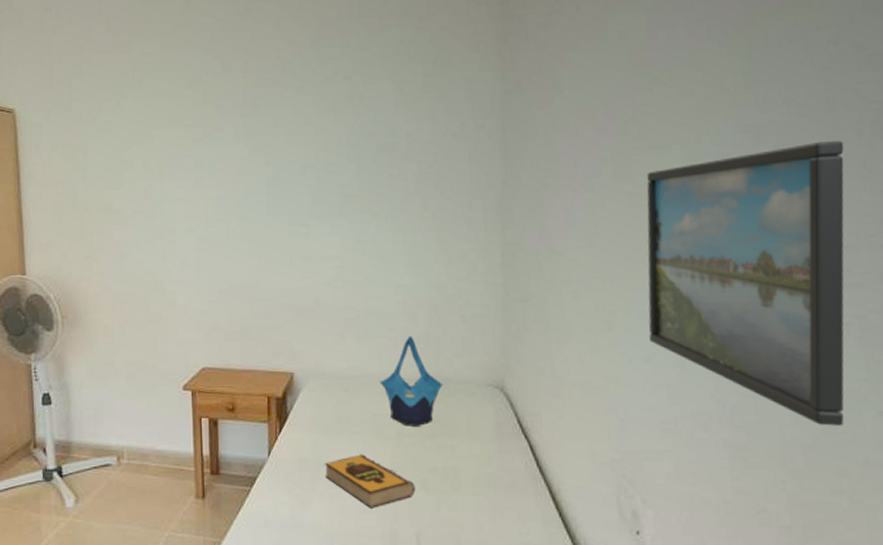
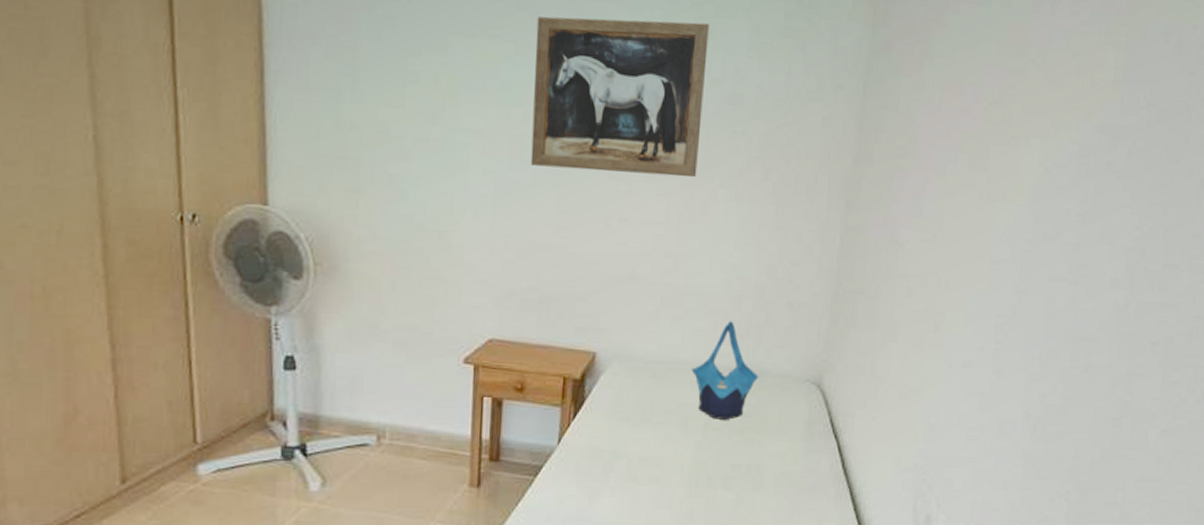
wall art: none [219,91,364,221] -> present [530,16,709,178]
hardback book: present [325,454,416,508] -> none [620,446,715,504]
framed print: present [646,141,845,426] -> none [973,153,1192,442]

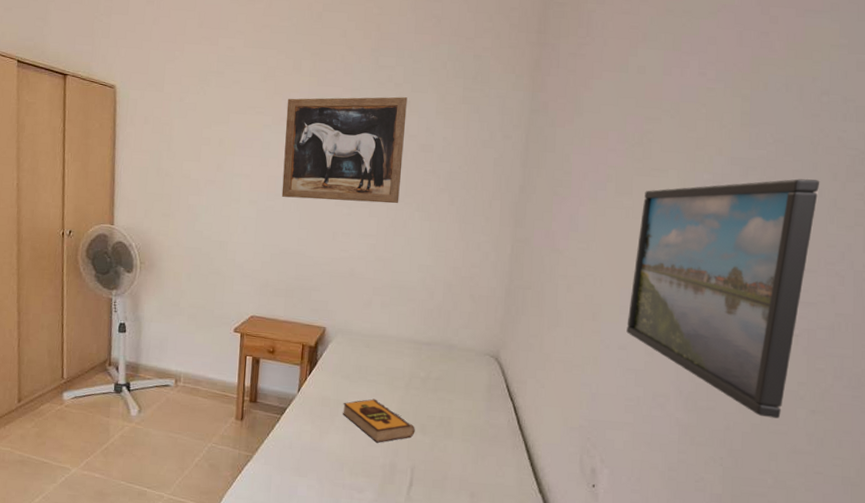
hardback book: none [620,446,715,504] -> present [343,398,415,443]
tote bag: present [691,321,759,420] -> none [396,307,449,382]
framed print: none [973,153,1192,442] -> present [626,179,820,419]

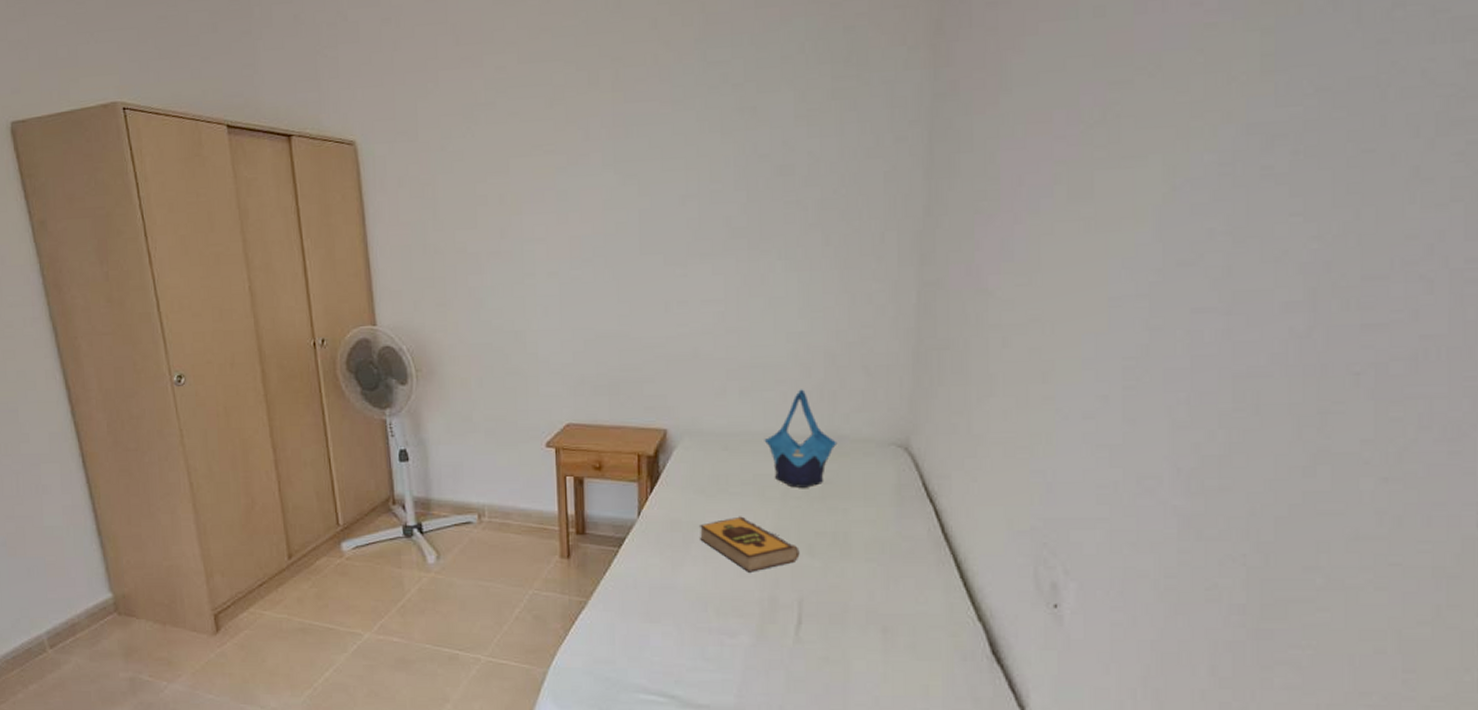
wall art: present [281,97,407,204] -> none [585,102,753,262]
tote bag: none [396,307,449,382] -> present [764,389,838,488]
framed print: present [626,179,820,419] -> none [1093,140,1392,494]

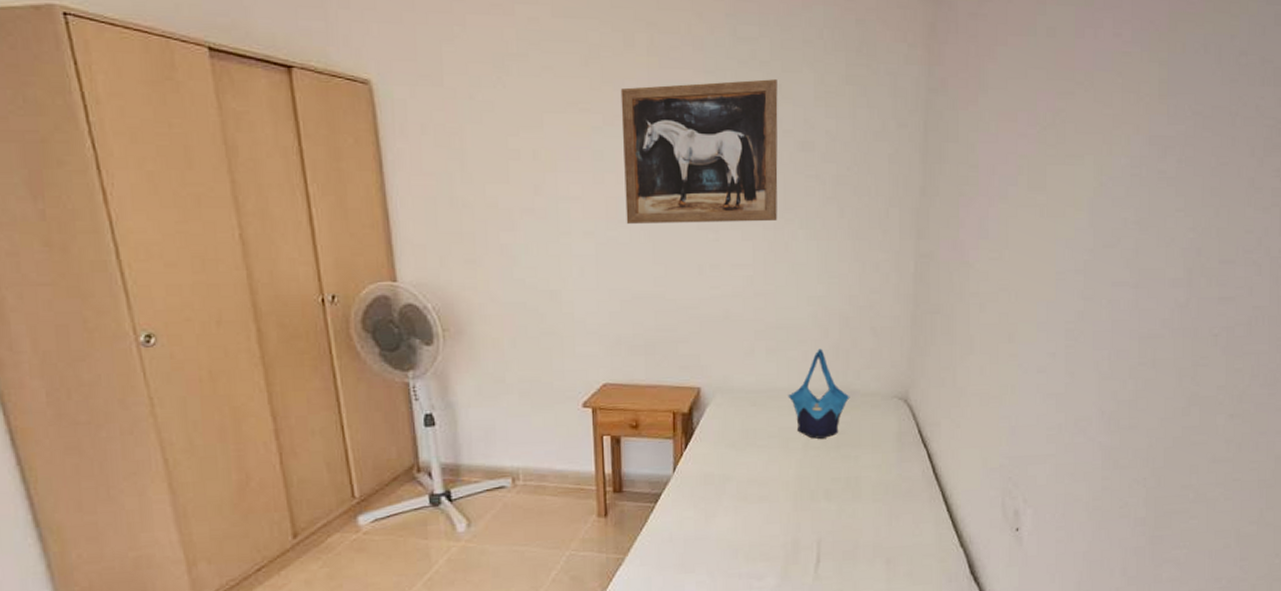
wall art: none [585,102,753,262] -> present [620,79,778,224]
hardback book: present [700,516,800,572] -> none [731,467,818,519]

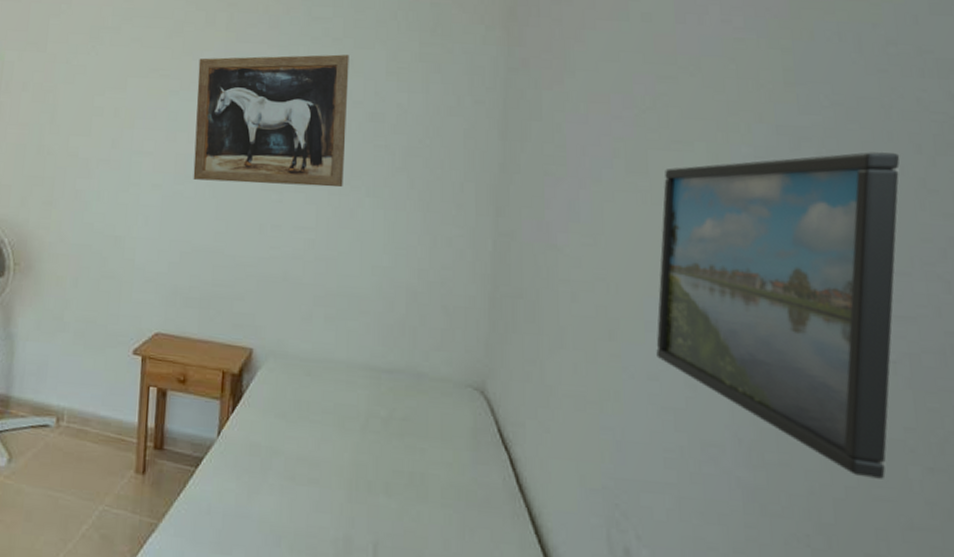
tote bag: present [788,348,850,439] -> none [346,322,417,423]
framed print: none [1045,157,1238,429] -> present [656,152,900,479]

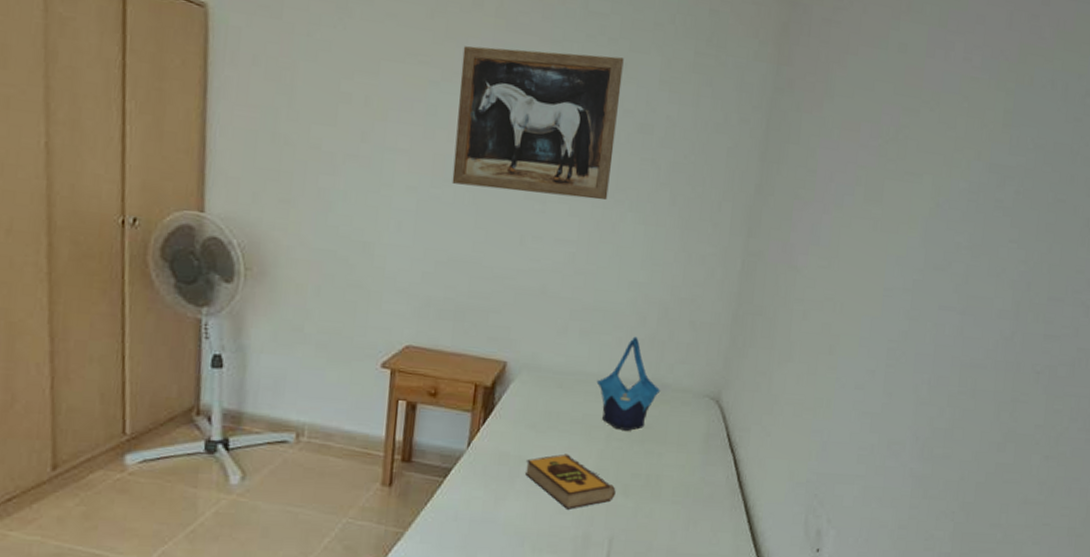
hardback book: none [278,446,377,508] -> present [525,453,616,509]
tote bag: none [346,322,417,423] -> present [596,336,661,431]
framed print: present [656,152,900,479] -> none [865,193,1076,466]

